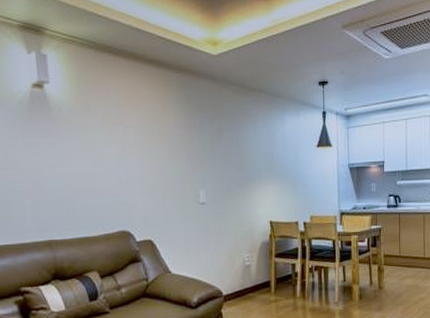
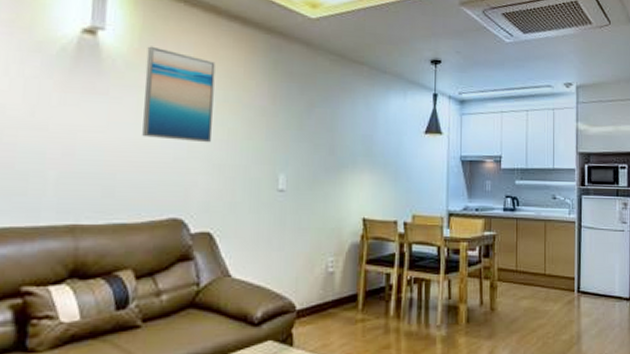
wall art: none [84,93,143,170] -> present [142,46,216,143]

